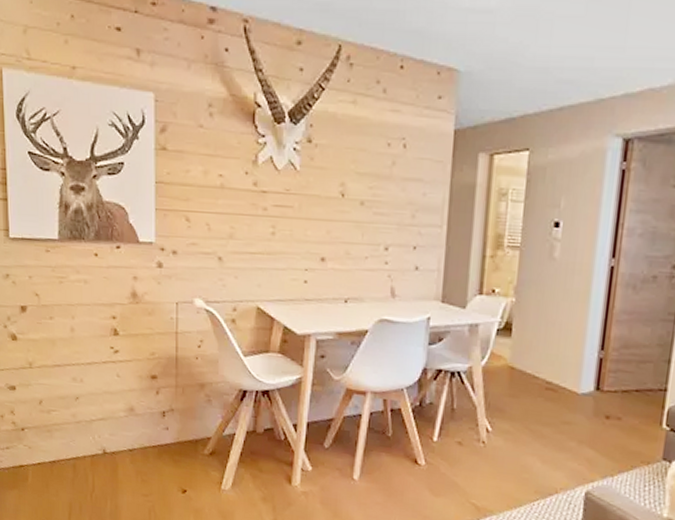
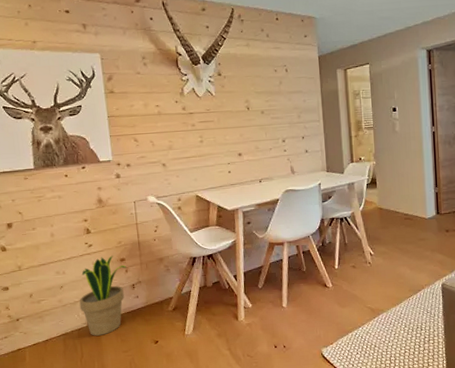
potted plant: none [96,368,158,469] -> present [79,255,127,336]

